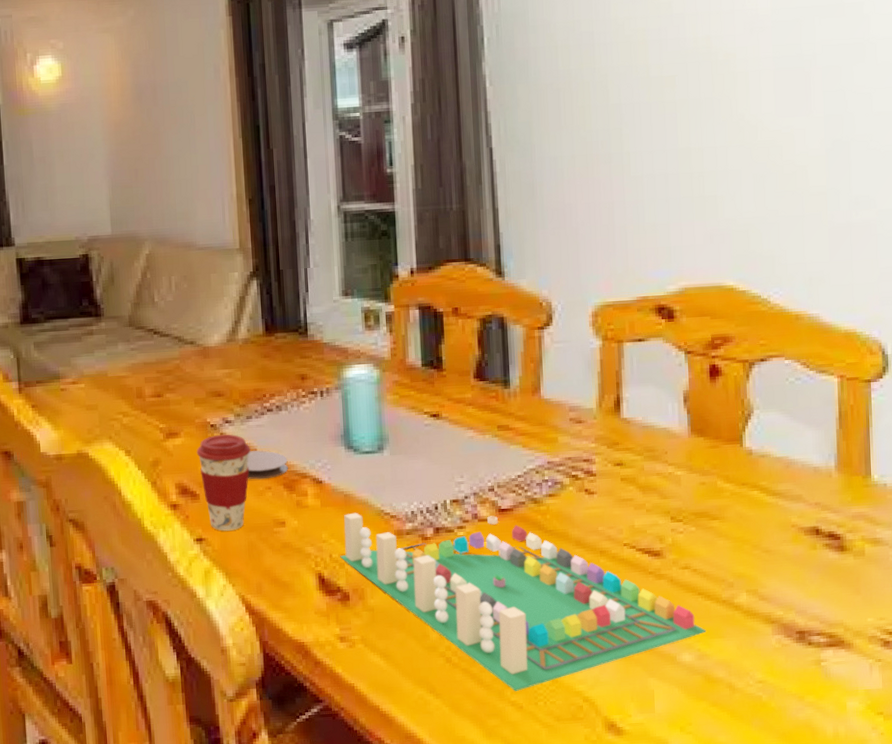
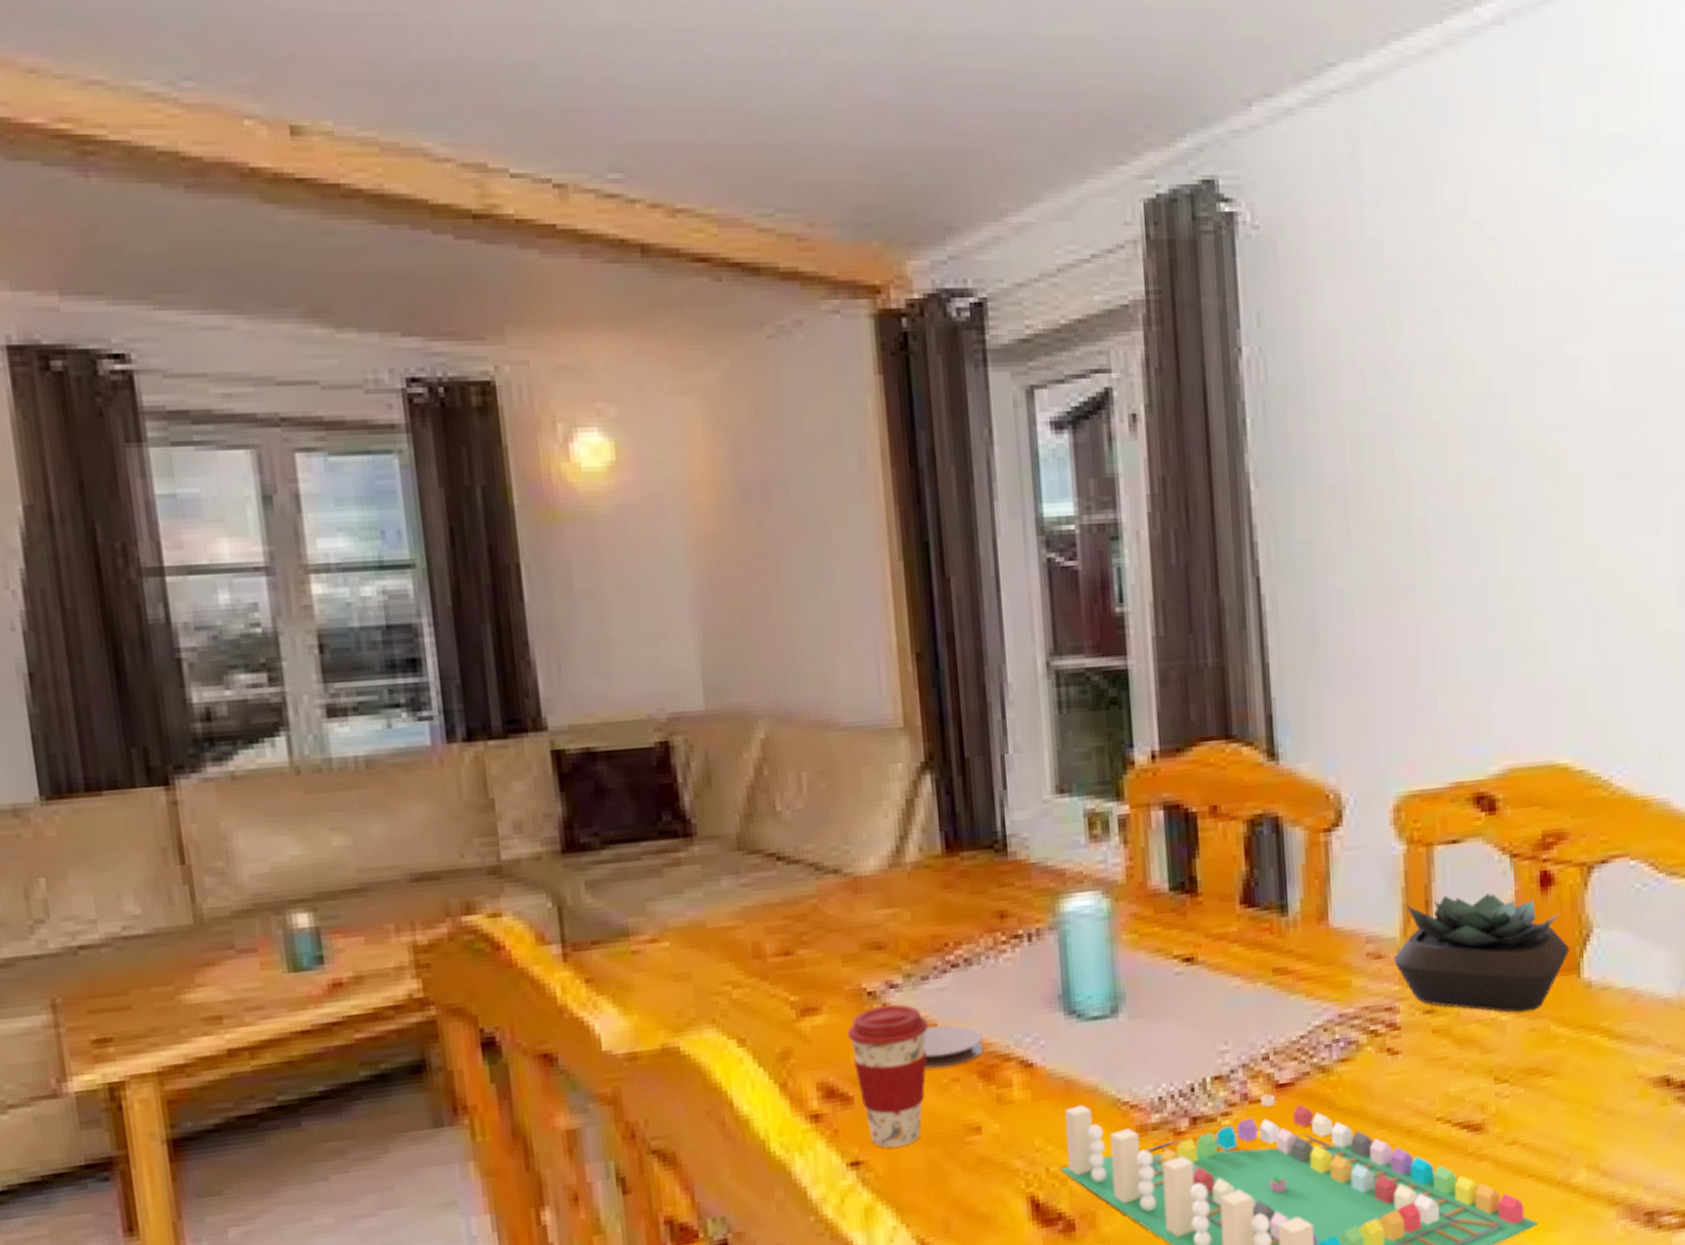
succulent plant: none [591,380,735,470] -> present [1393,893,1571,1013]

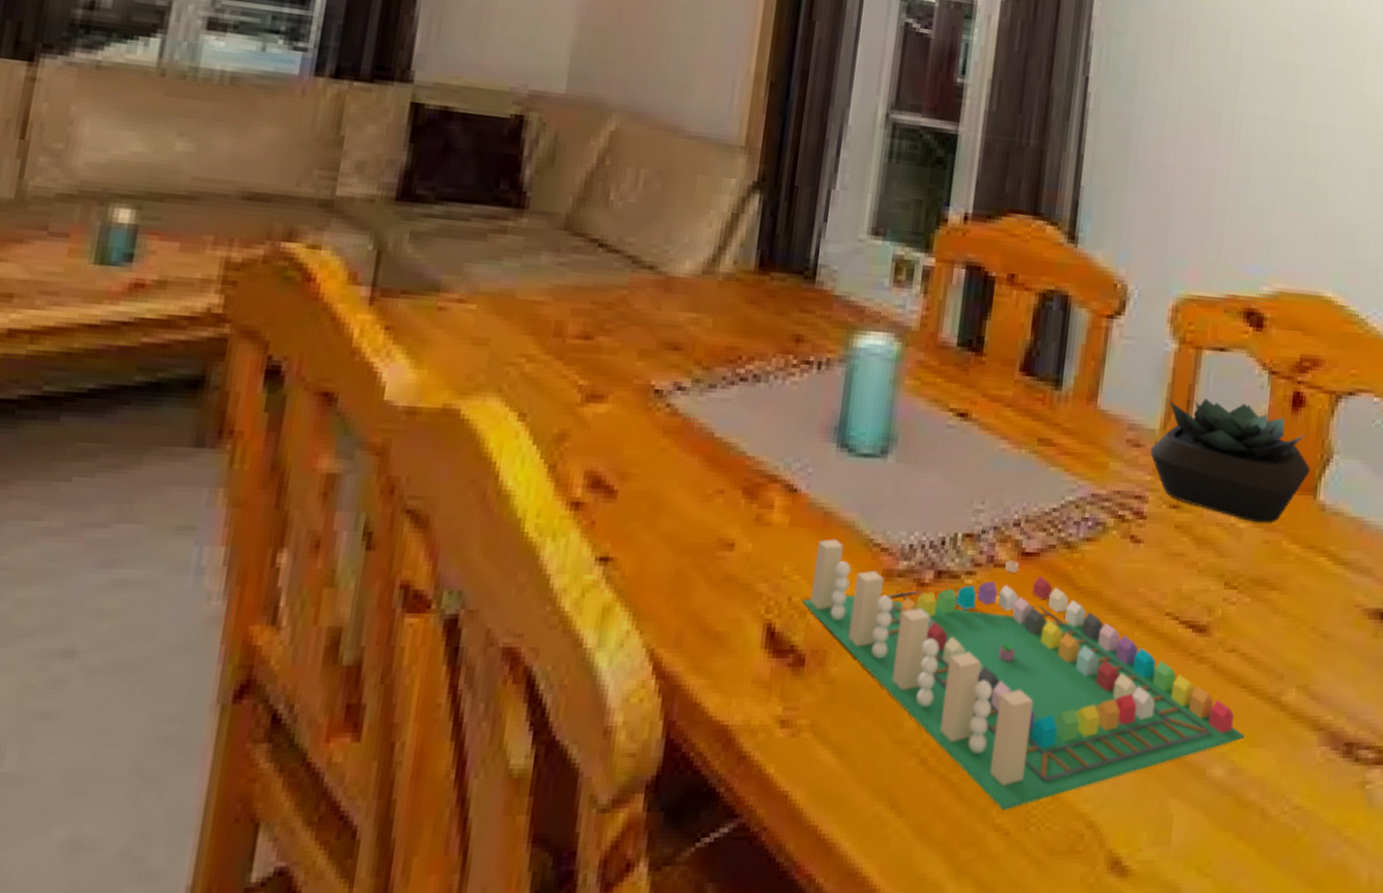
coffee cup: present [847,1004,928,1148] -> none [625,405,706,550]
coaster: present [923,1025,984,1069] -> none [694,435,755,478]

